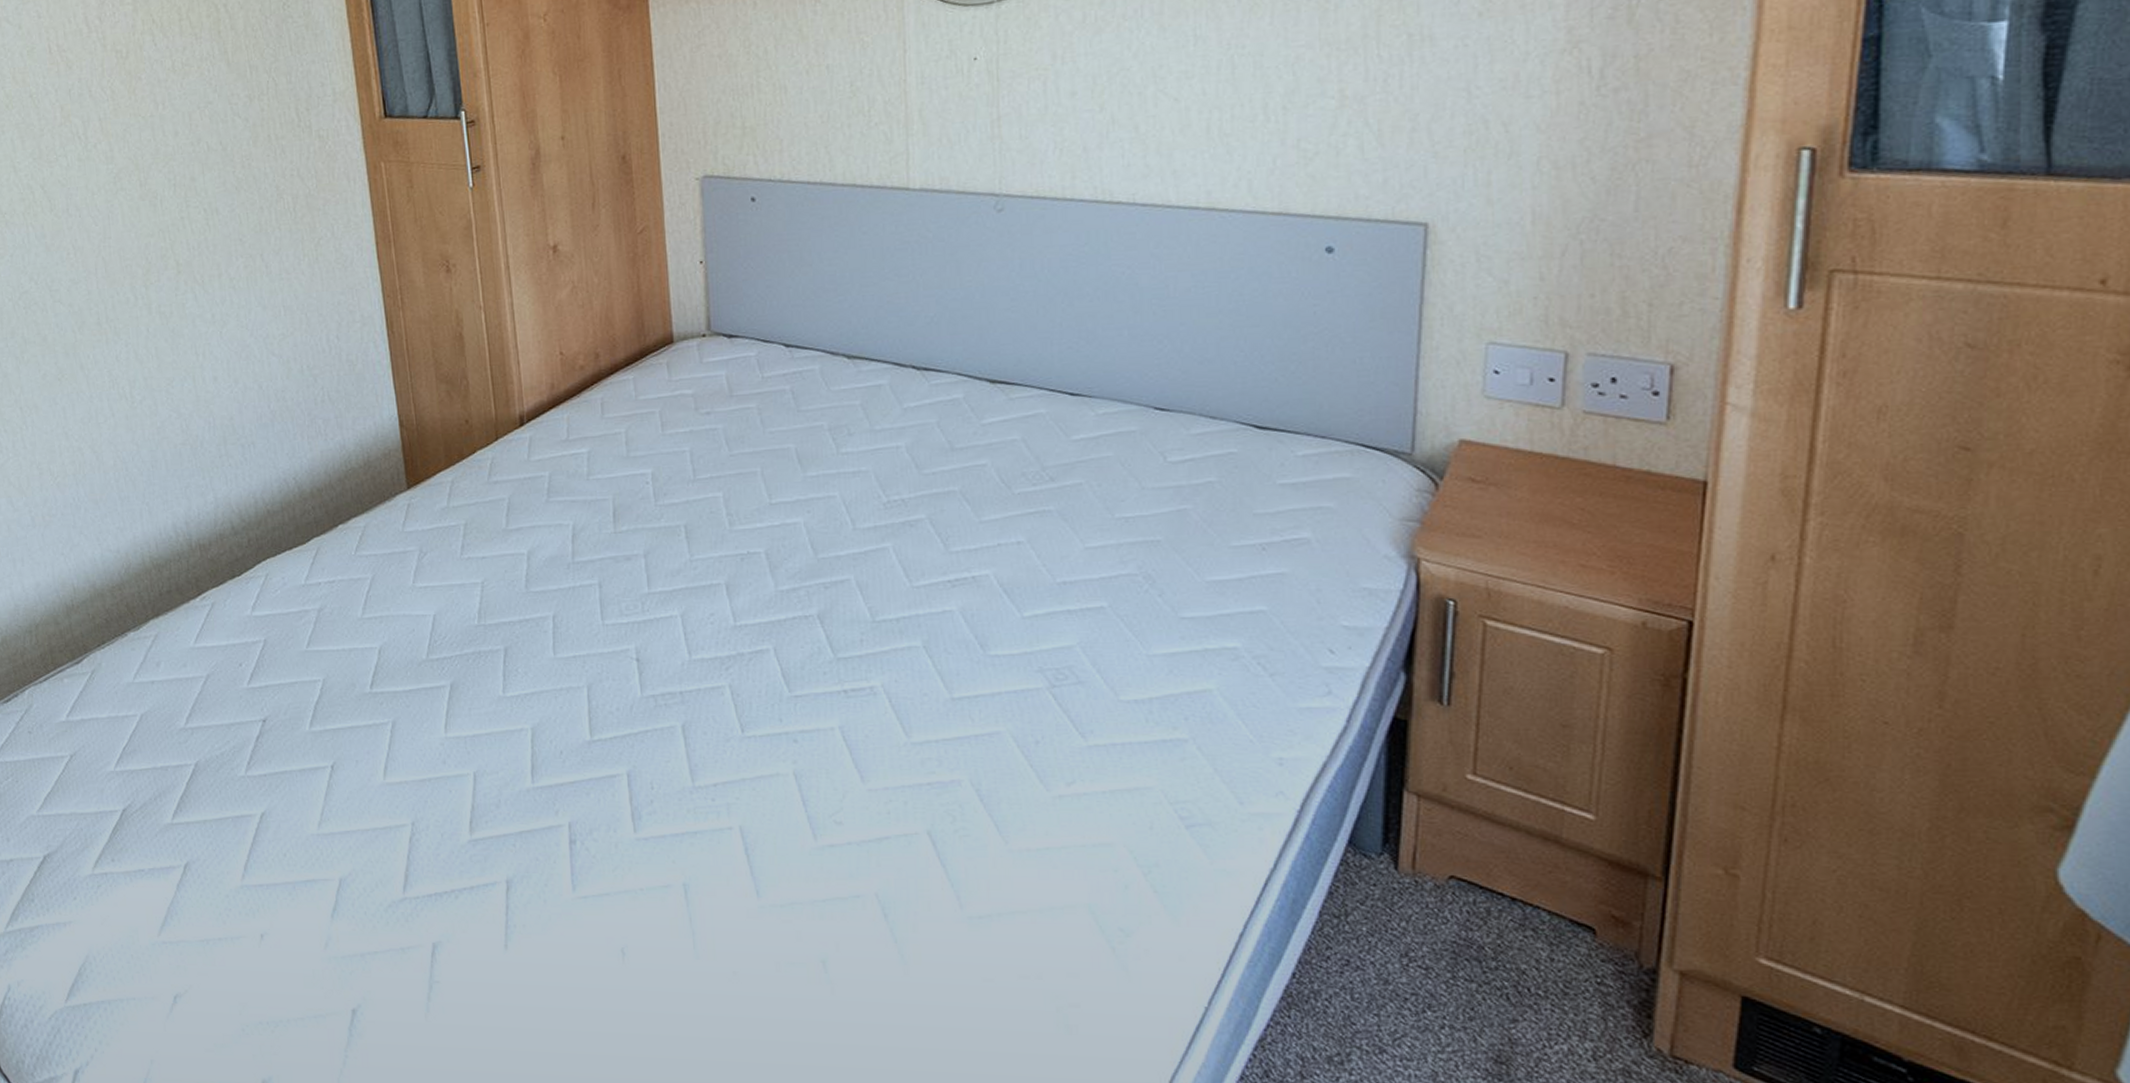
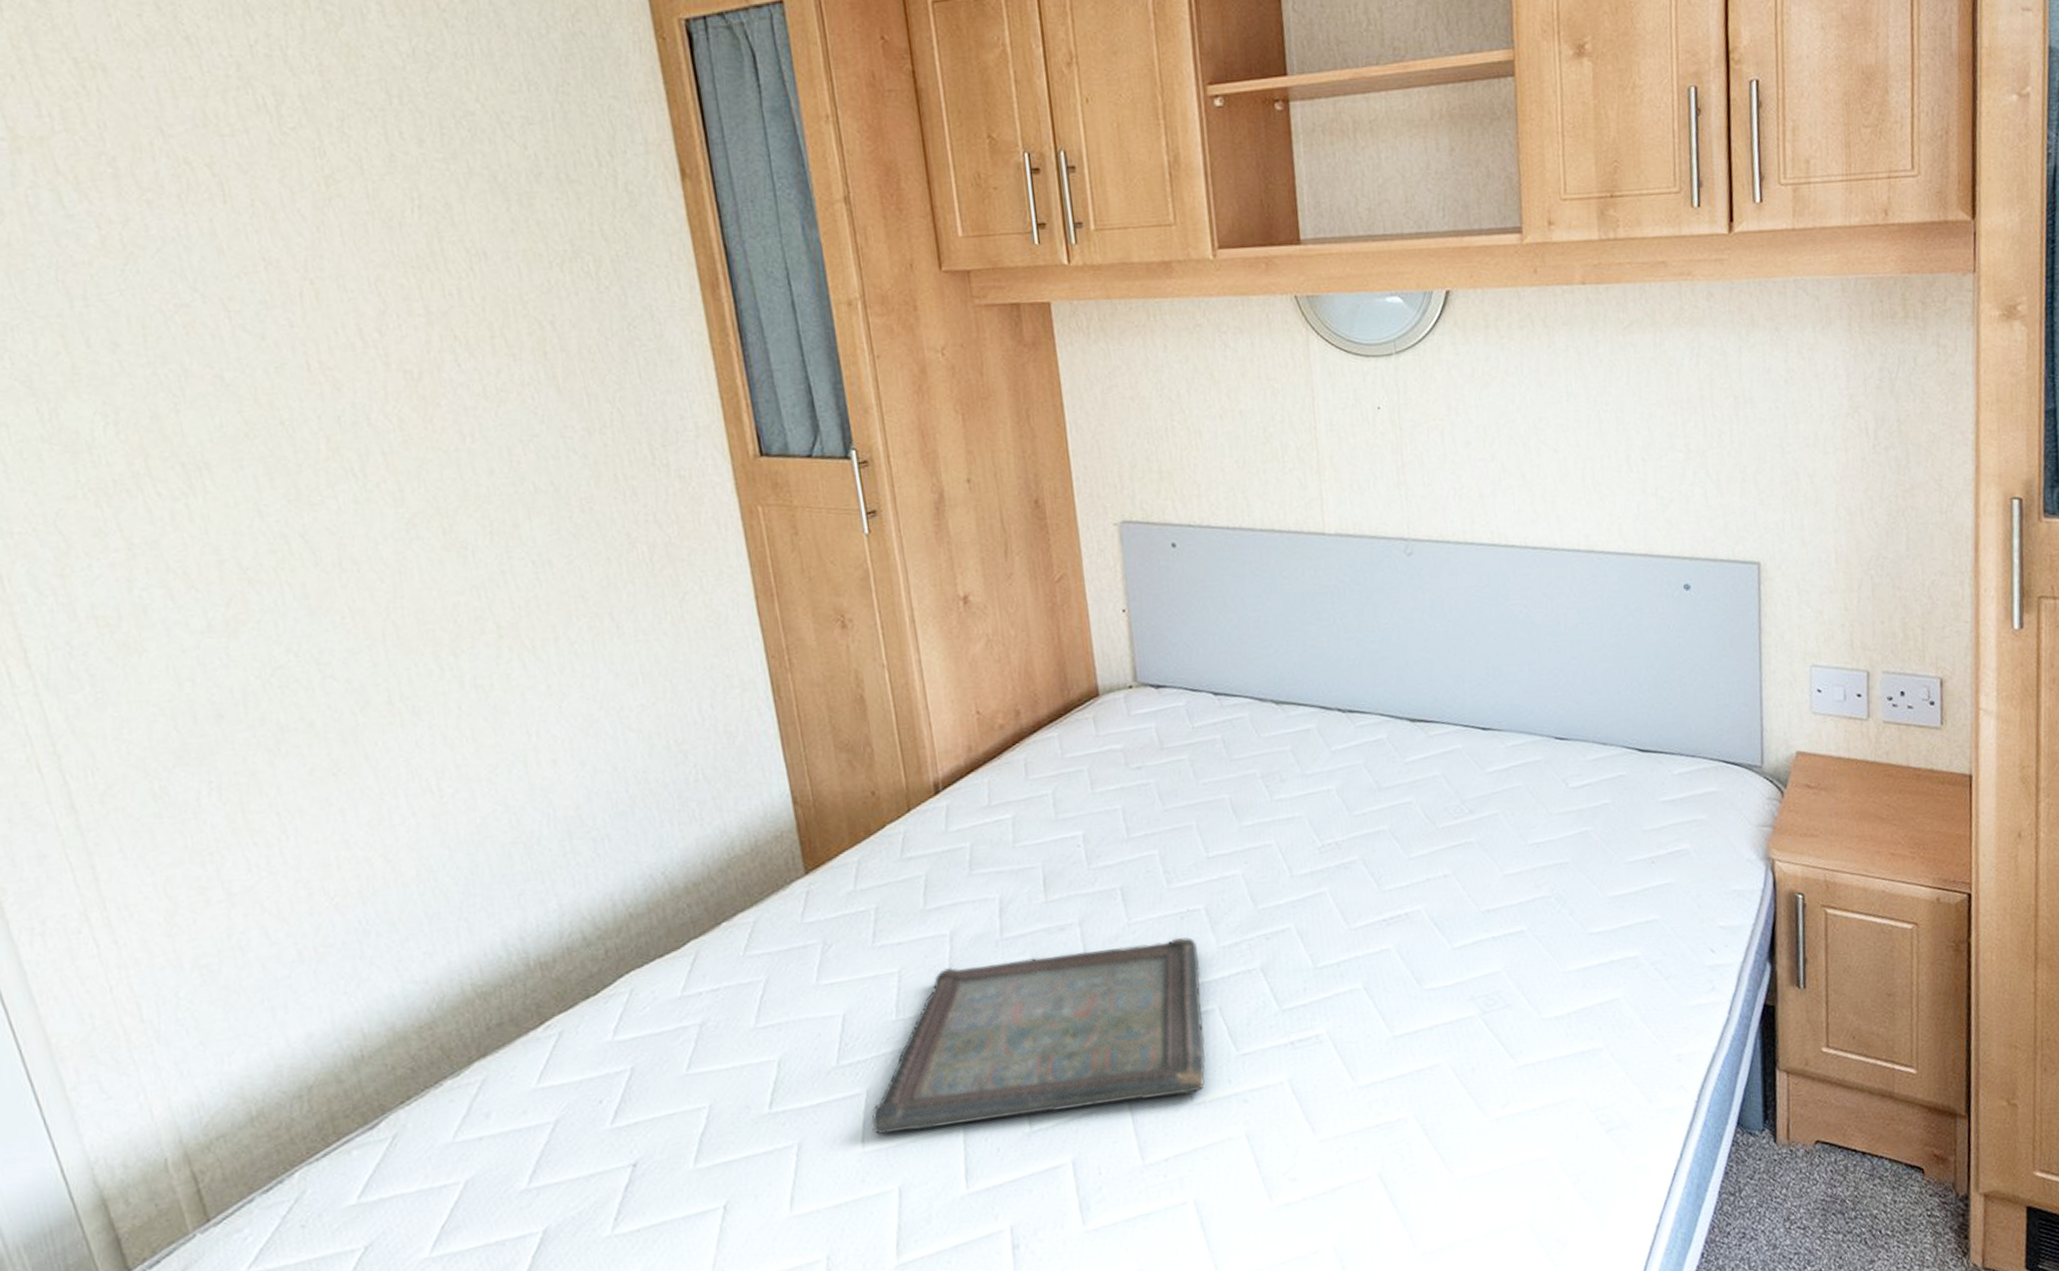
serving tray: none [453,577,758,727] -> present [871,937,1205,1135]

